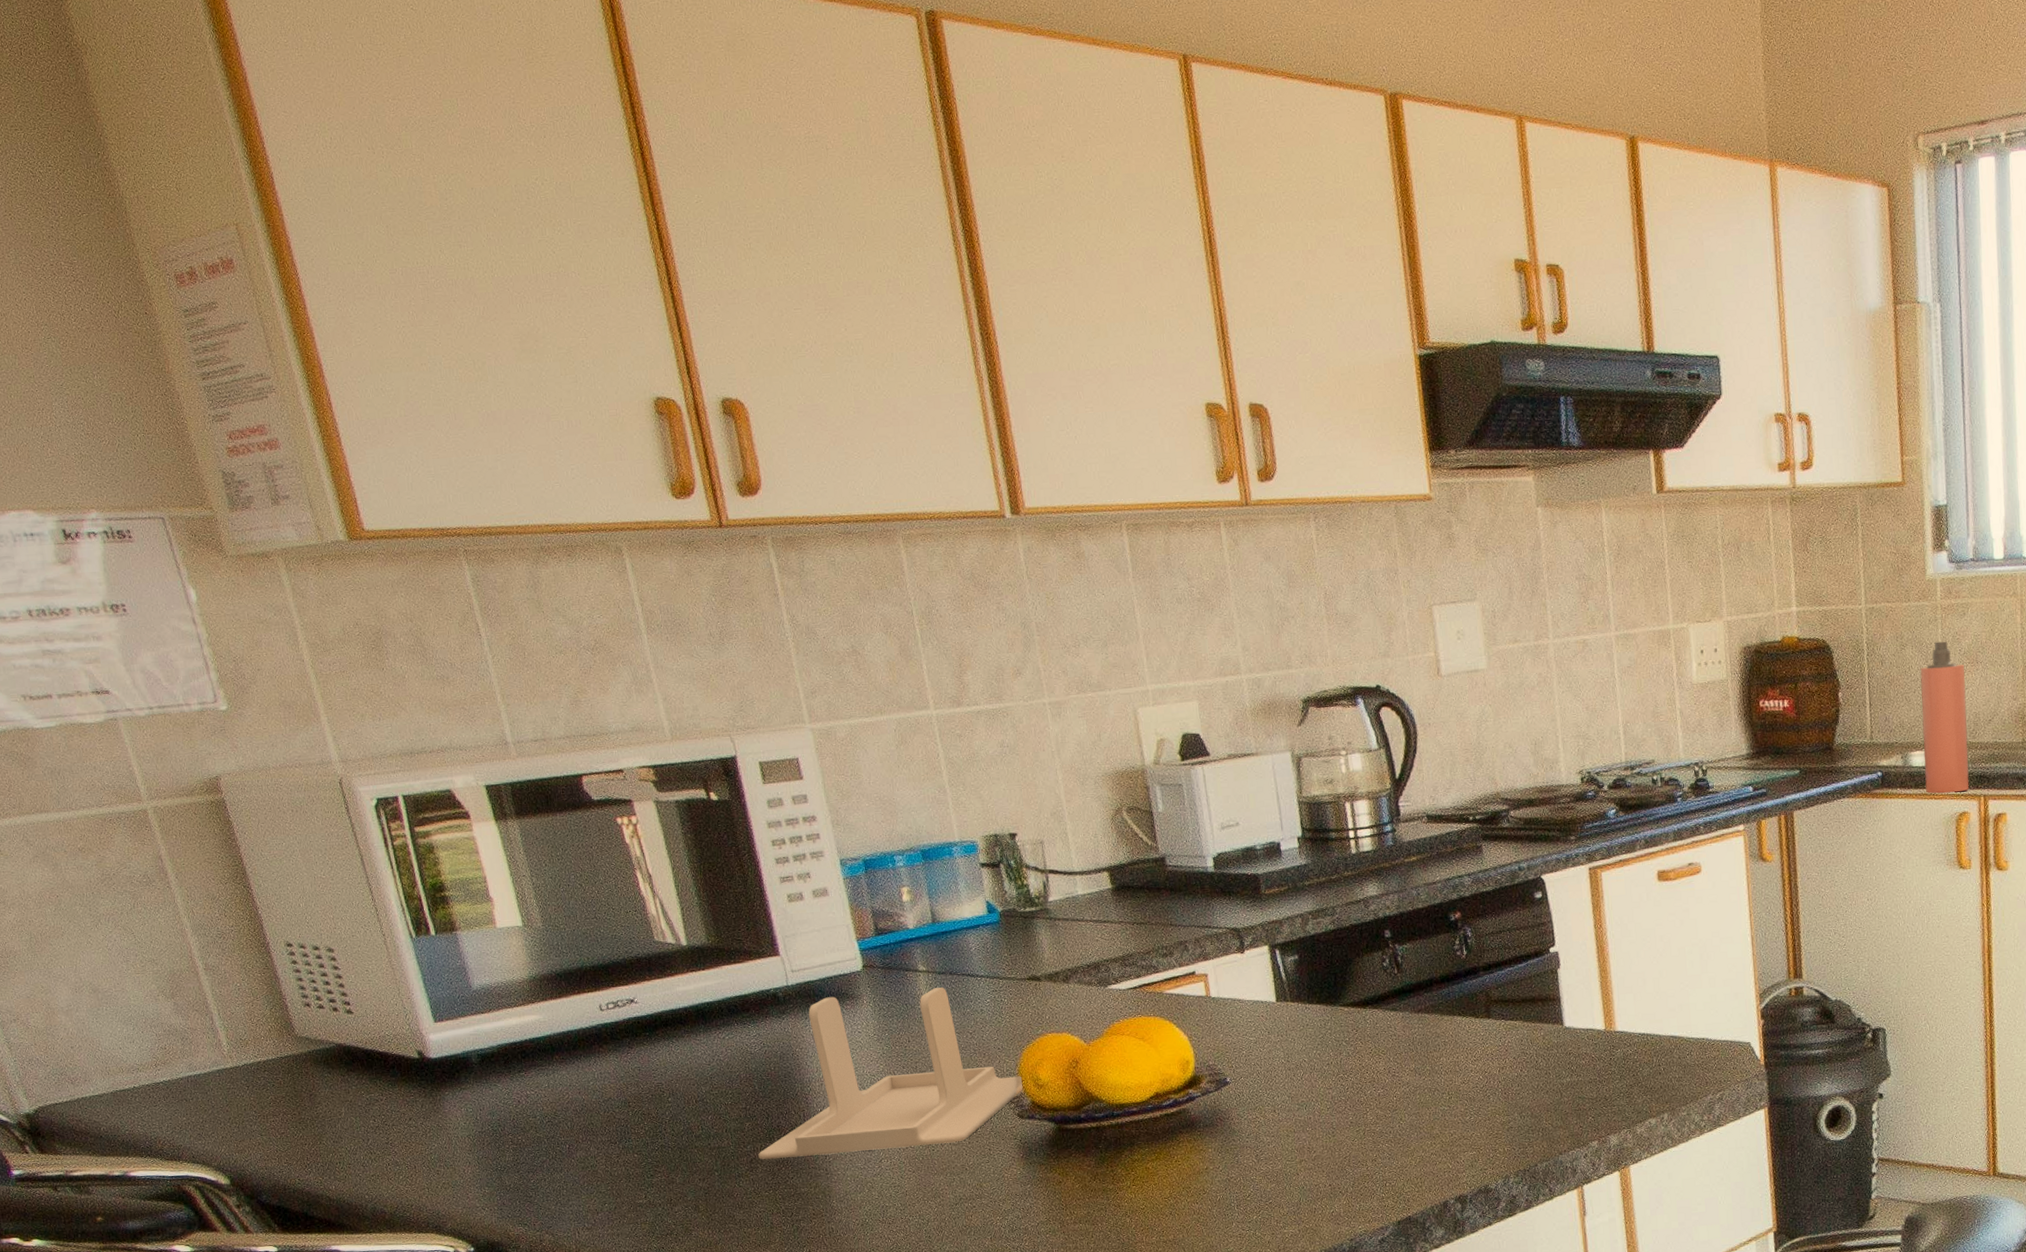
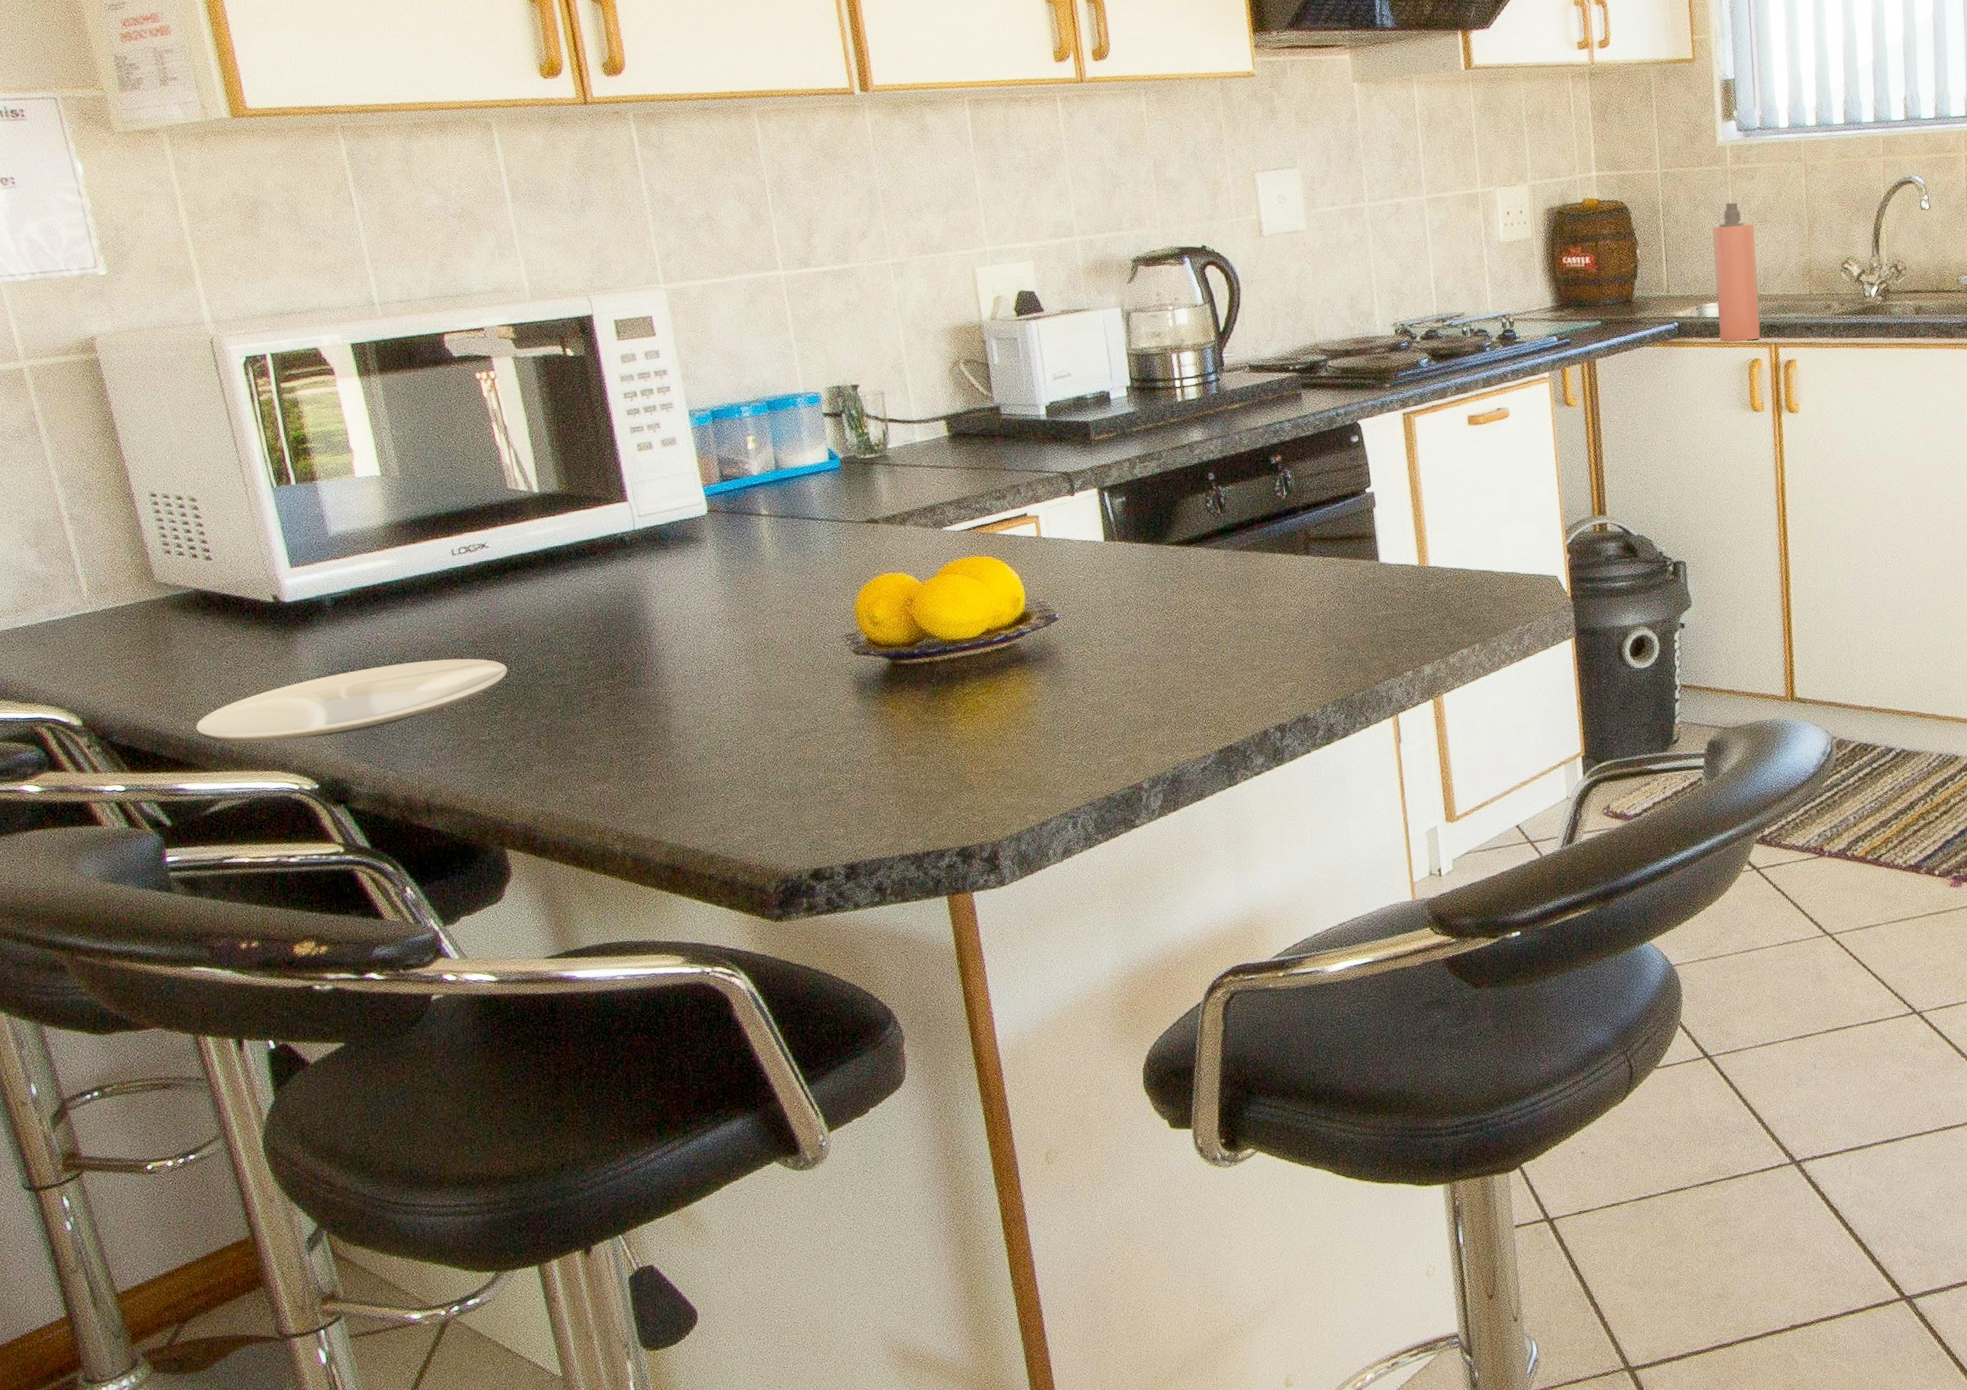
plate: none [346,1118,663,1204] -> present [196,658,508,743]
napkin holder: present [758,987,1025,1159] -> none [600,530,861,696]

